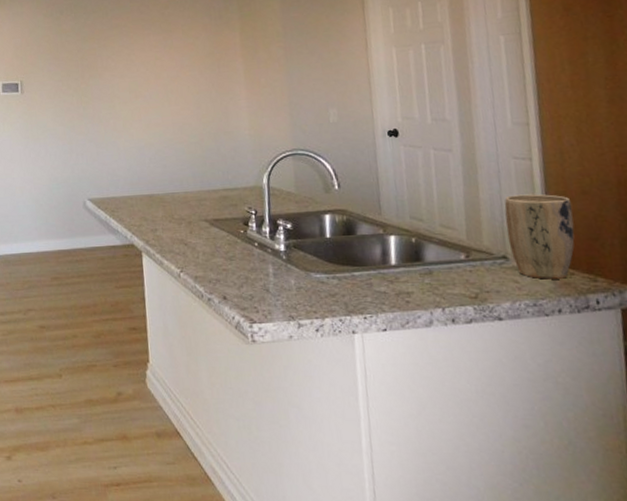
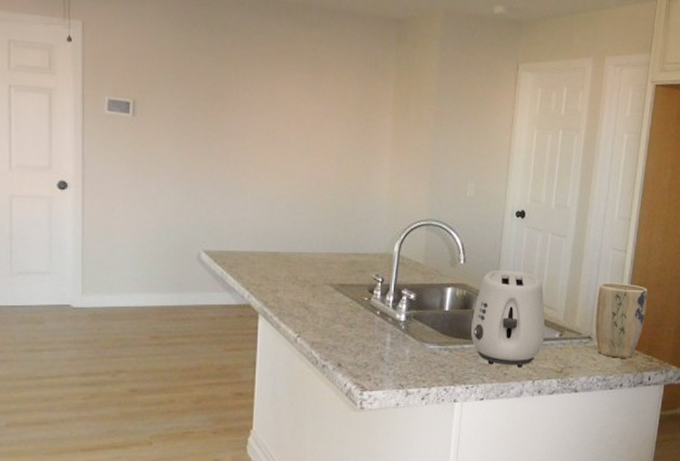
toaster: none [357,191,448,295] -> present [471,269,545,368]

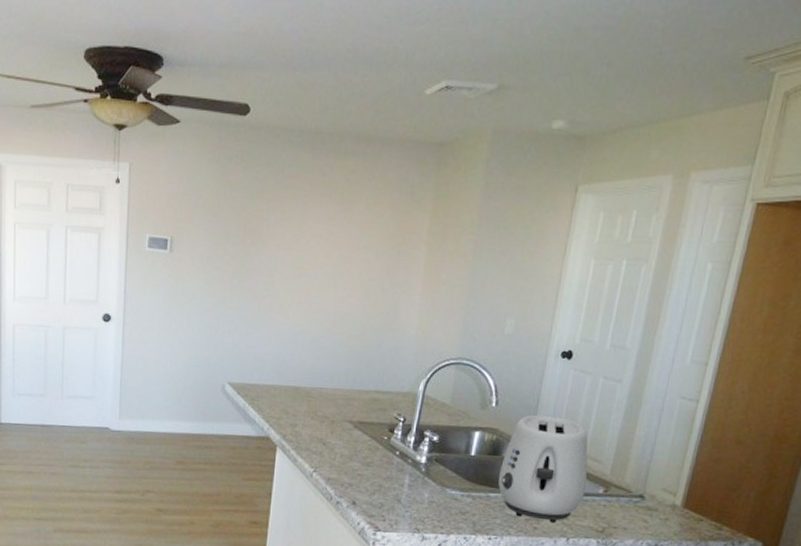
plant pot: present [595,282,648,358] -> none [649,435,724,524]

